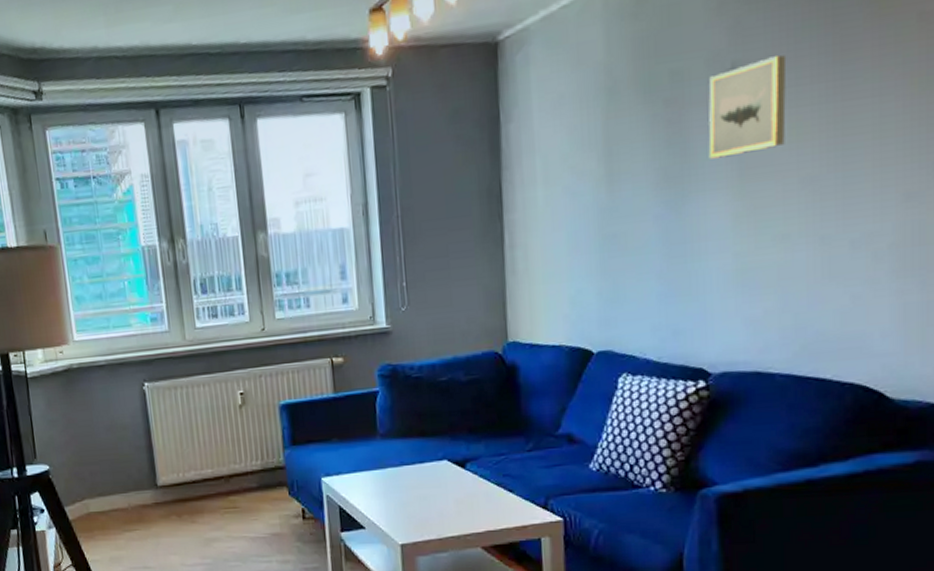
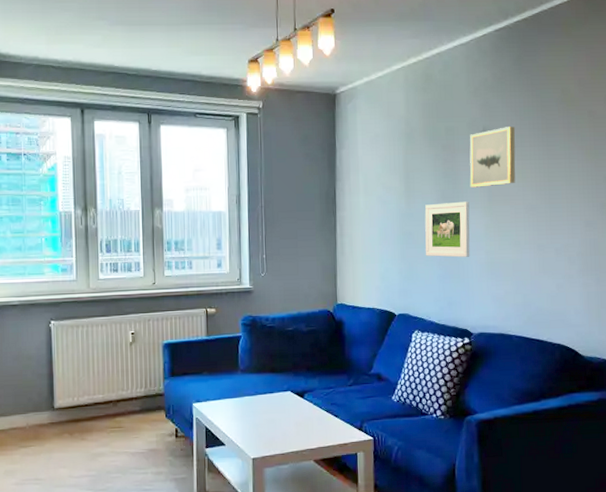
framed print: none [636,180,709,267] -> present [424,201,470,258]

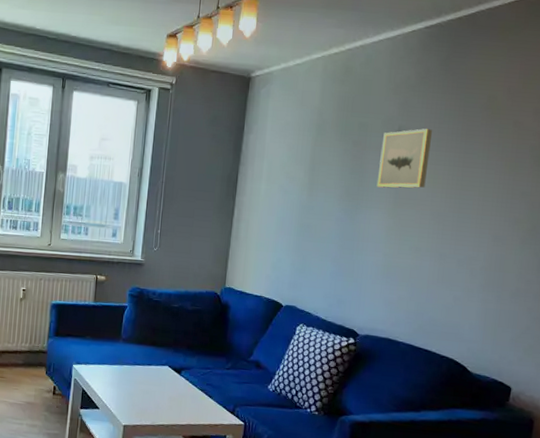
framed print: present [424,201,470,258] -> none [320,199,374,257]

